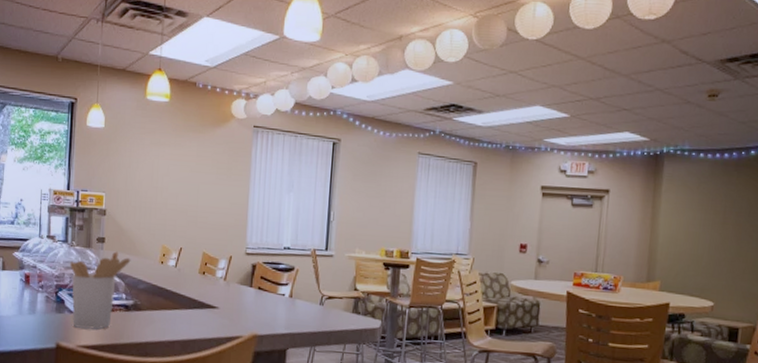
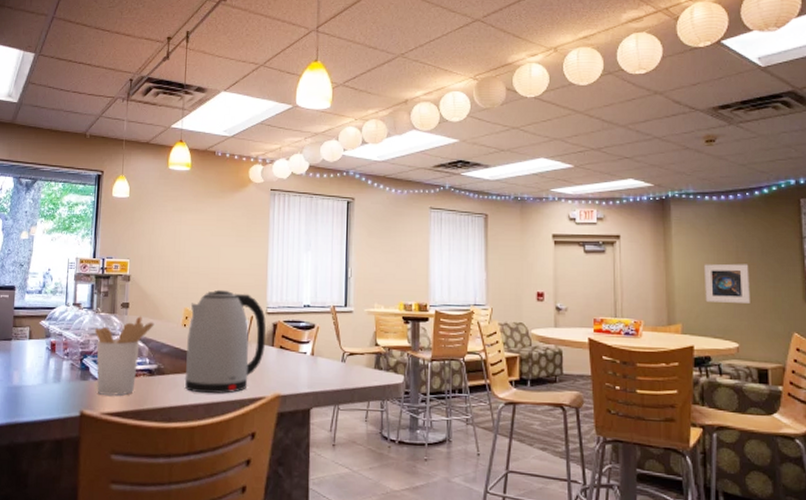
kettle: none [161,228,245,331] -> present [184,289,266,394]
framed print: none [687,223,734,264] -> present [703,263,750,303]

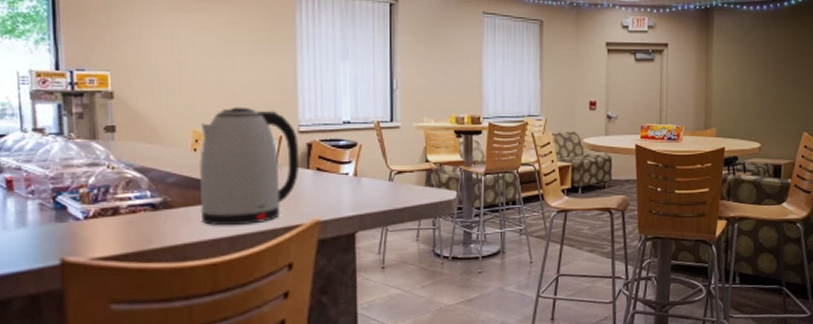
utensil holder: present [94,316,154,396] -> none [68,141,154,237]
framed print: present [703,263,750,303] -> none [737,70,774,107]

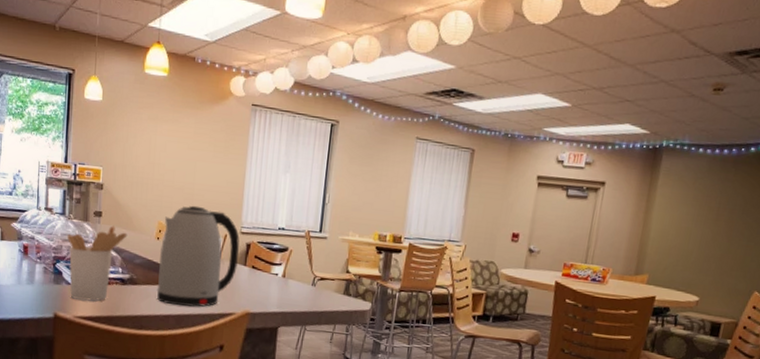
utensil holder: none [68,141,154,237] -> present [66,226,128,301]

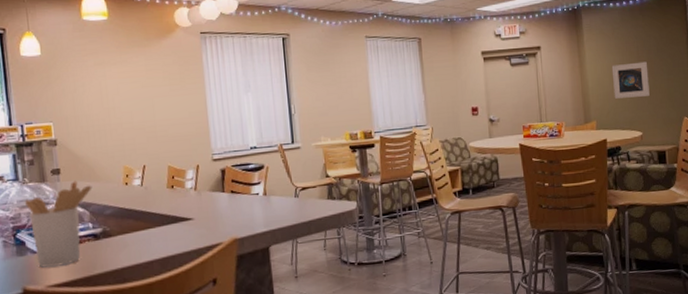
kettle: present [156,205,240,307] -> none [130,142,216,250]
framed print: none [676,218,726,260] -> present [611,61,650,99]

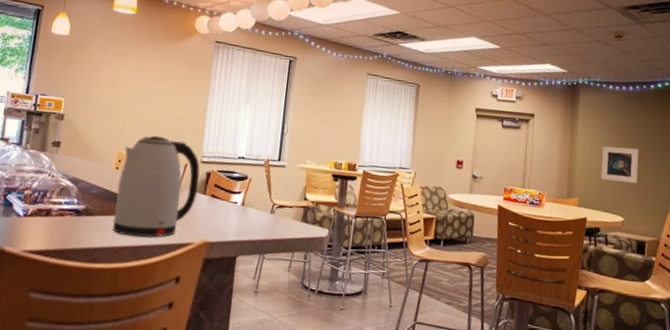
utensil holder: present [24,180,92,268] -> none [19,156,86,234]
kettle: none [130,142,216,250] -> present [112,135,200,238]

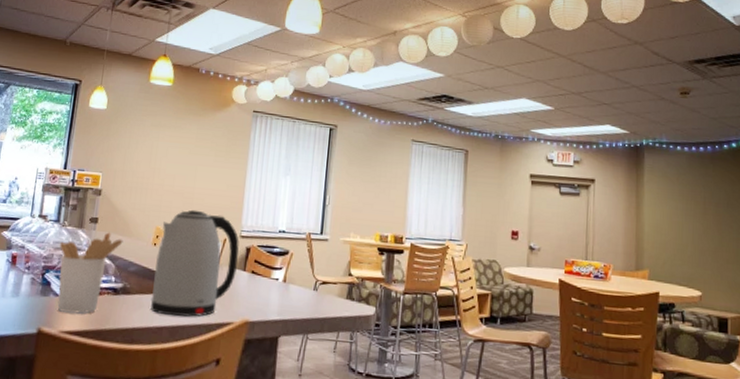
utensil holder: none [19,156,86,234] -> present [57,232,123,314]
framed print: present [600,146,639,183] -> none [672,212,715,253]

